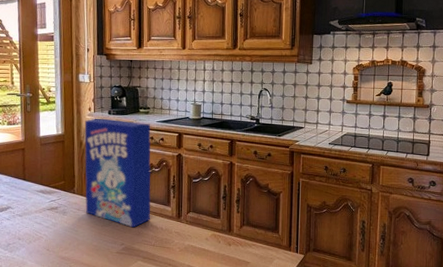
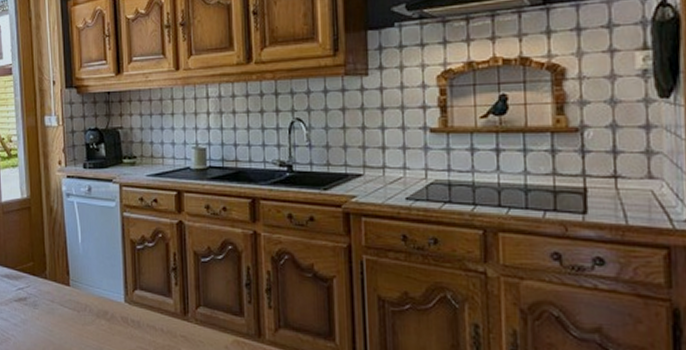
cereal box: present [84,118,151,228] -> none [54,174,147,328]

